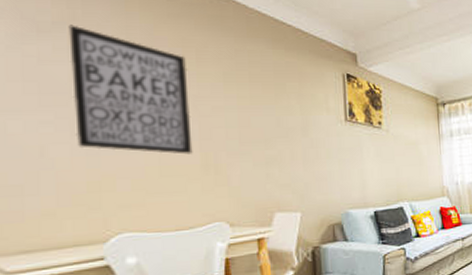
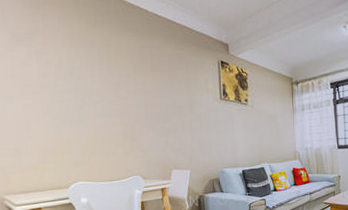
wall art: present [68,24,193,155] -> none [35,34,117,127]

